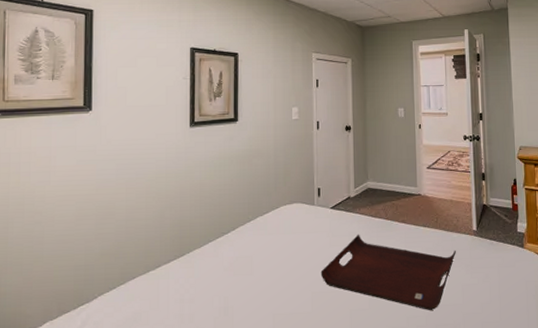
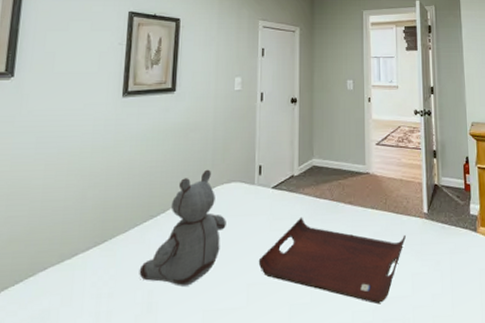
stuffed bear: none [215,192,290,294] -> present [139,169,226,286]

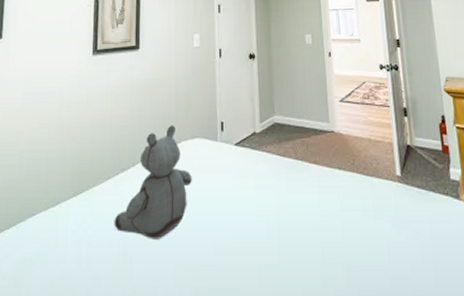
serving tray: present [258,217,406,304] -> none [225,175,378,271]

